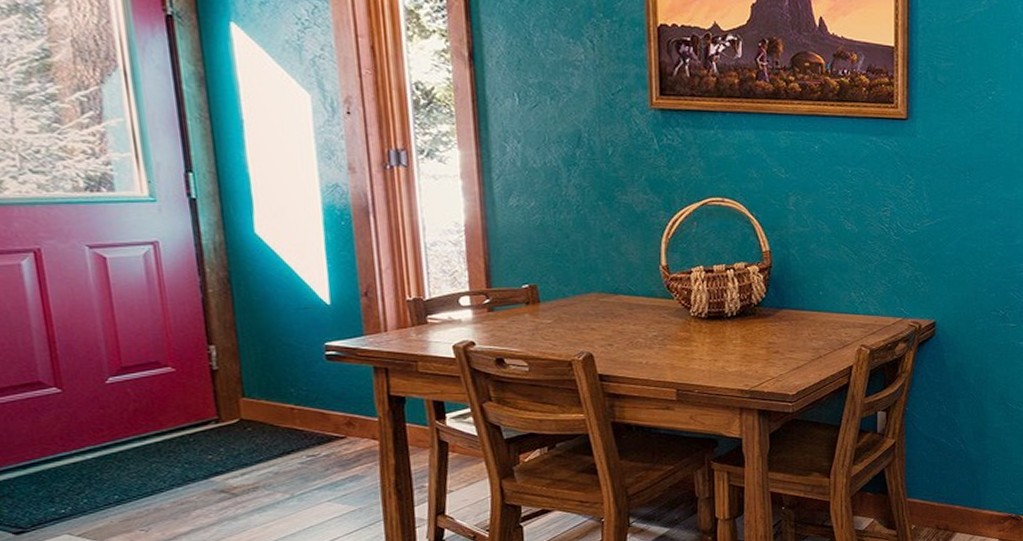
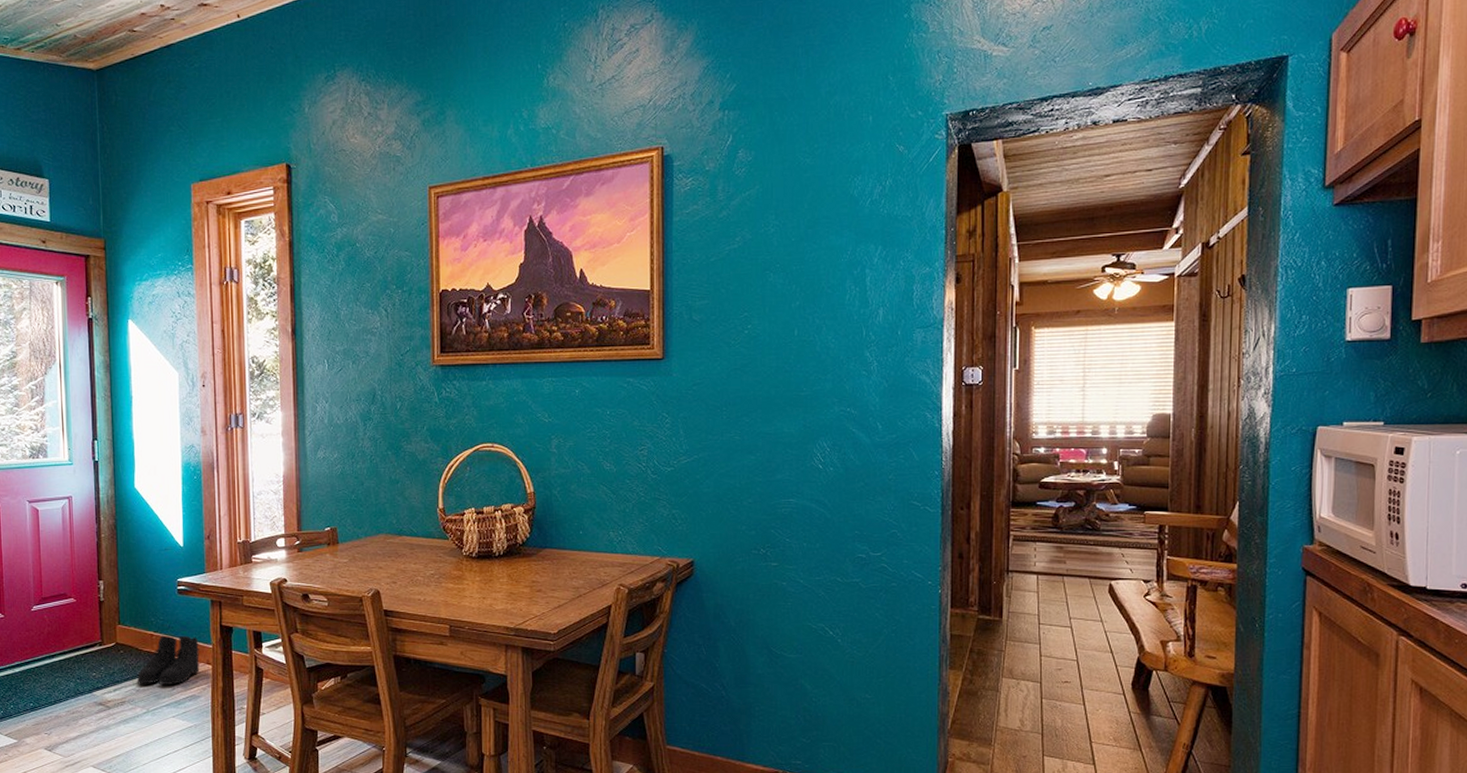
boots: none [273,408,363,466] -> present [136,635,200,685]

